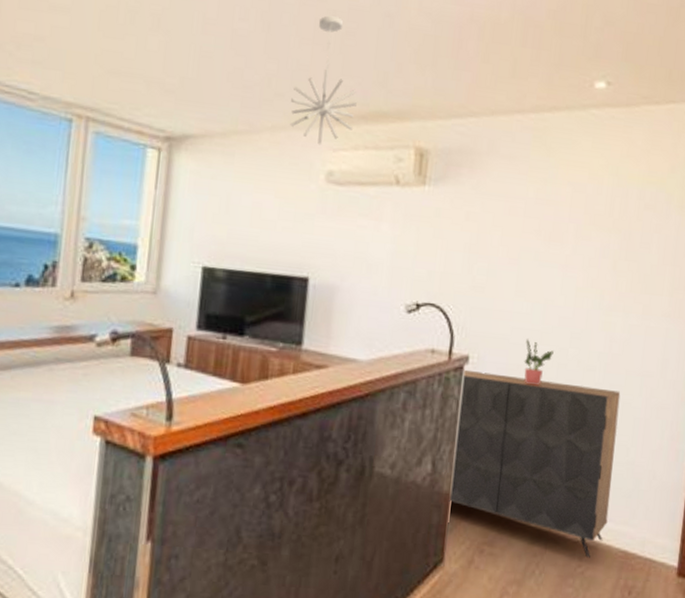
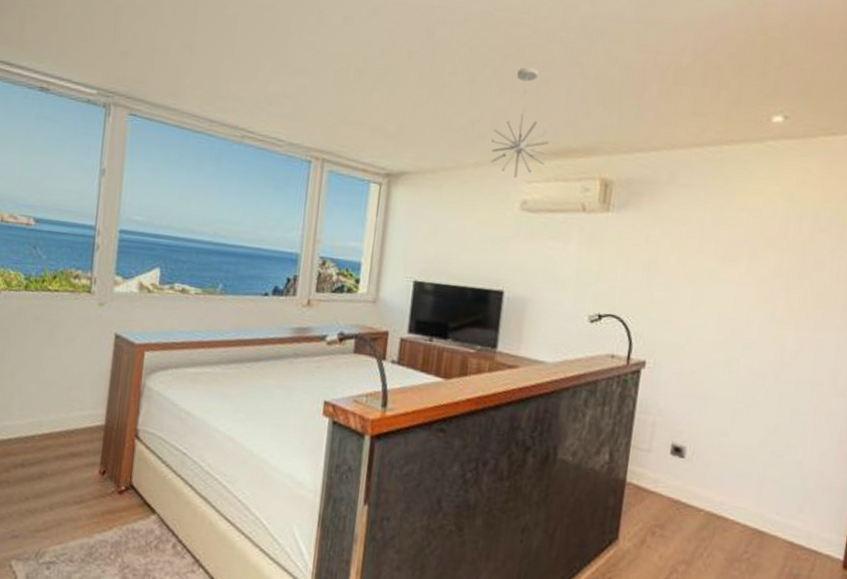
dresser: present [448,369,621,558] -> none [623,372,791,546]
potted plant: present [524,339,554,386] -> none [697,348,726,389]

